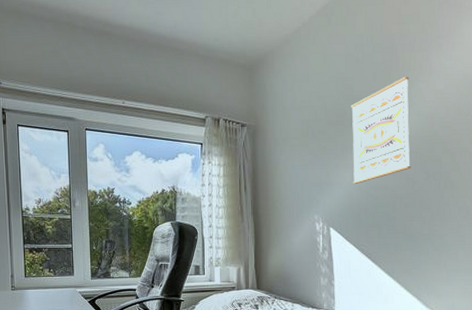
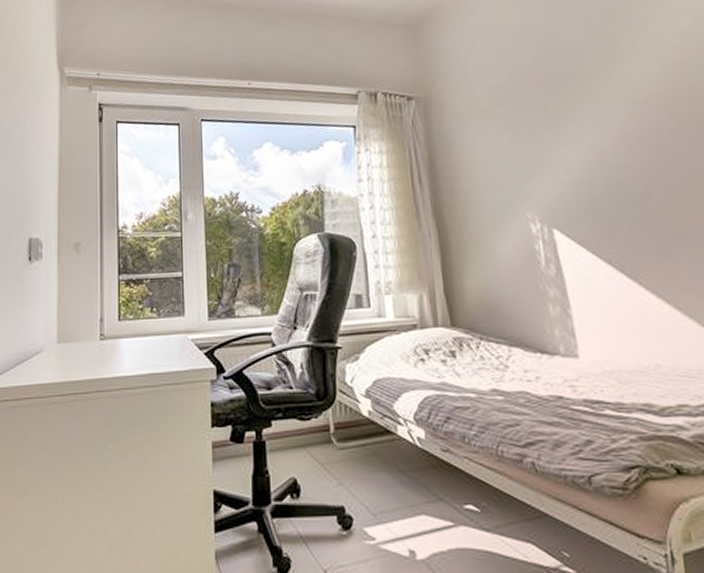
wall art: present [350,76,411,184] -> none [558,16,665,165]

